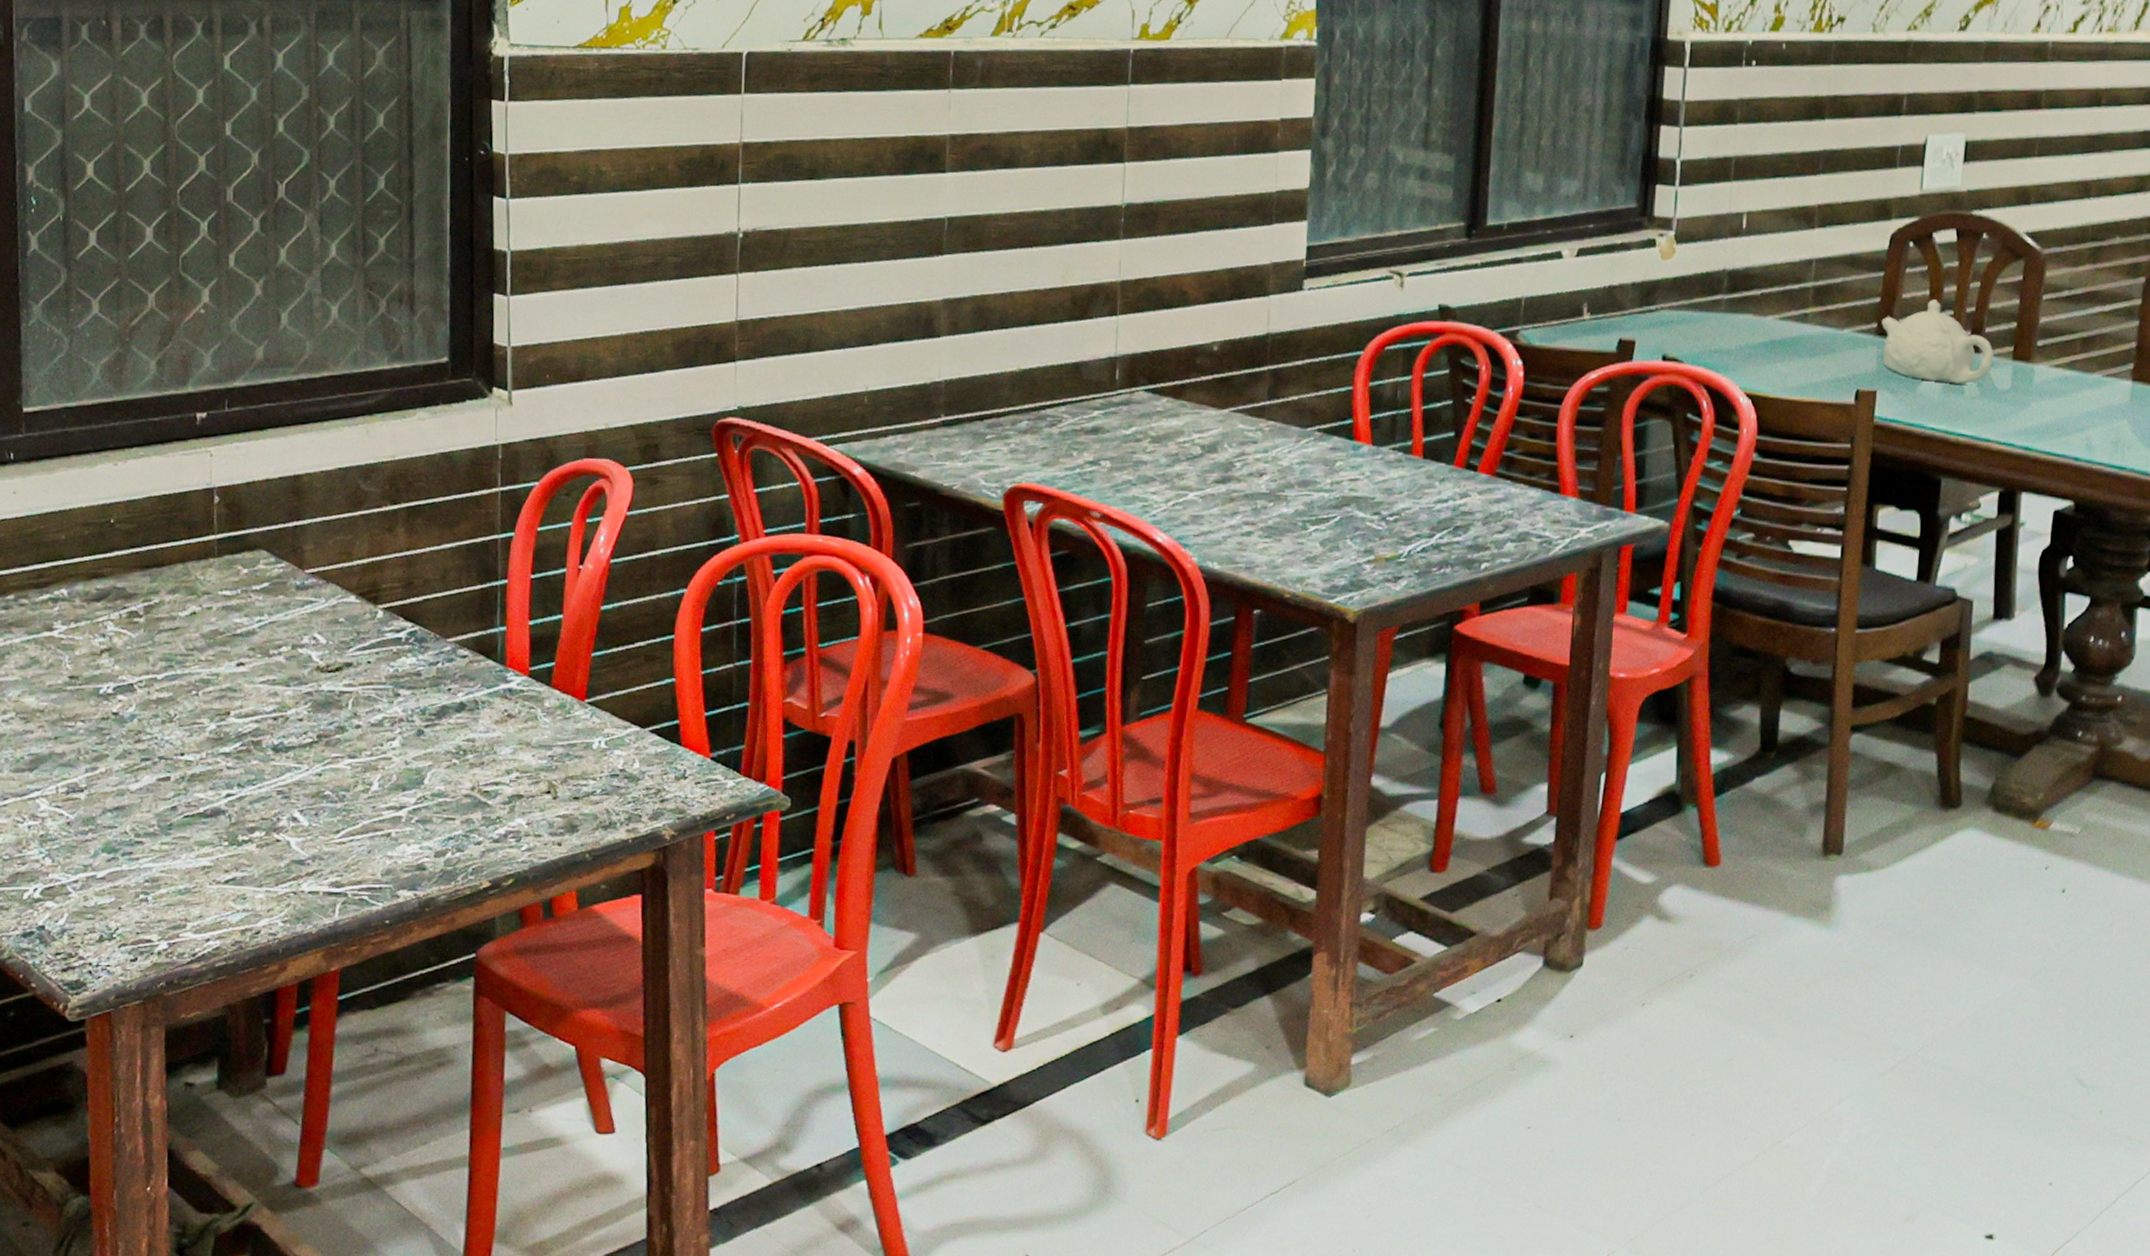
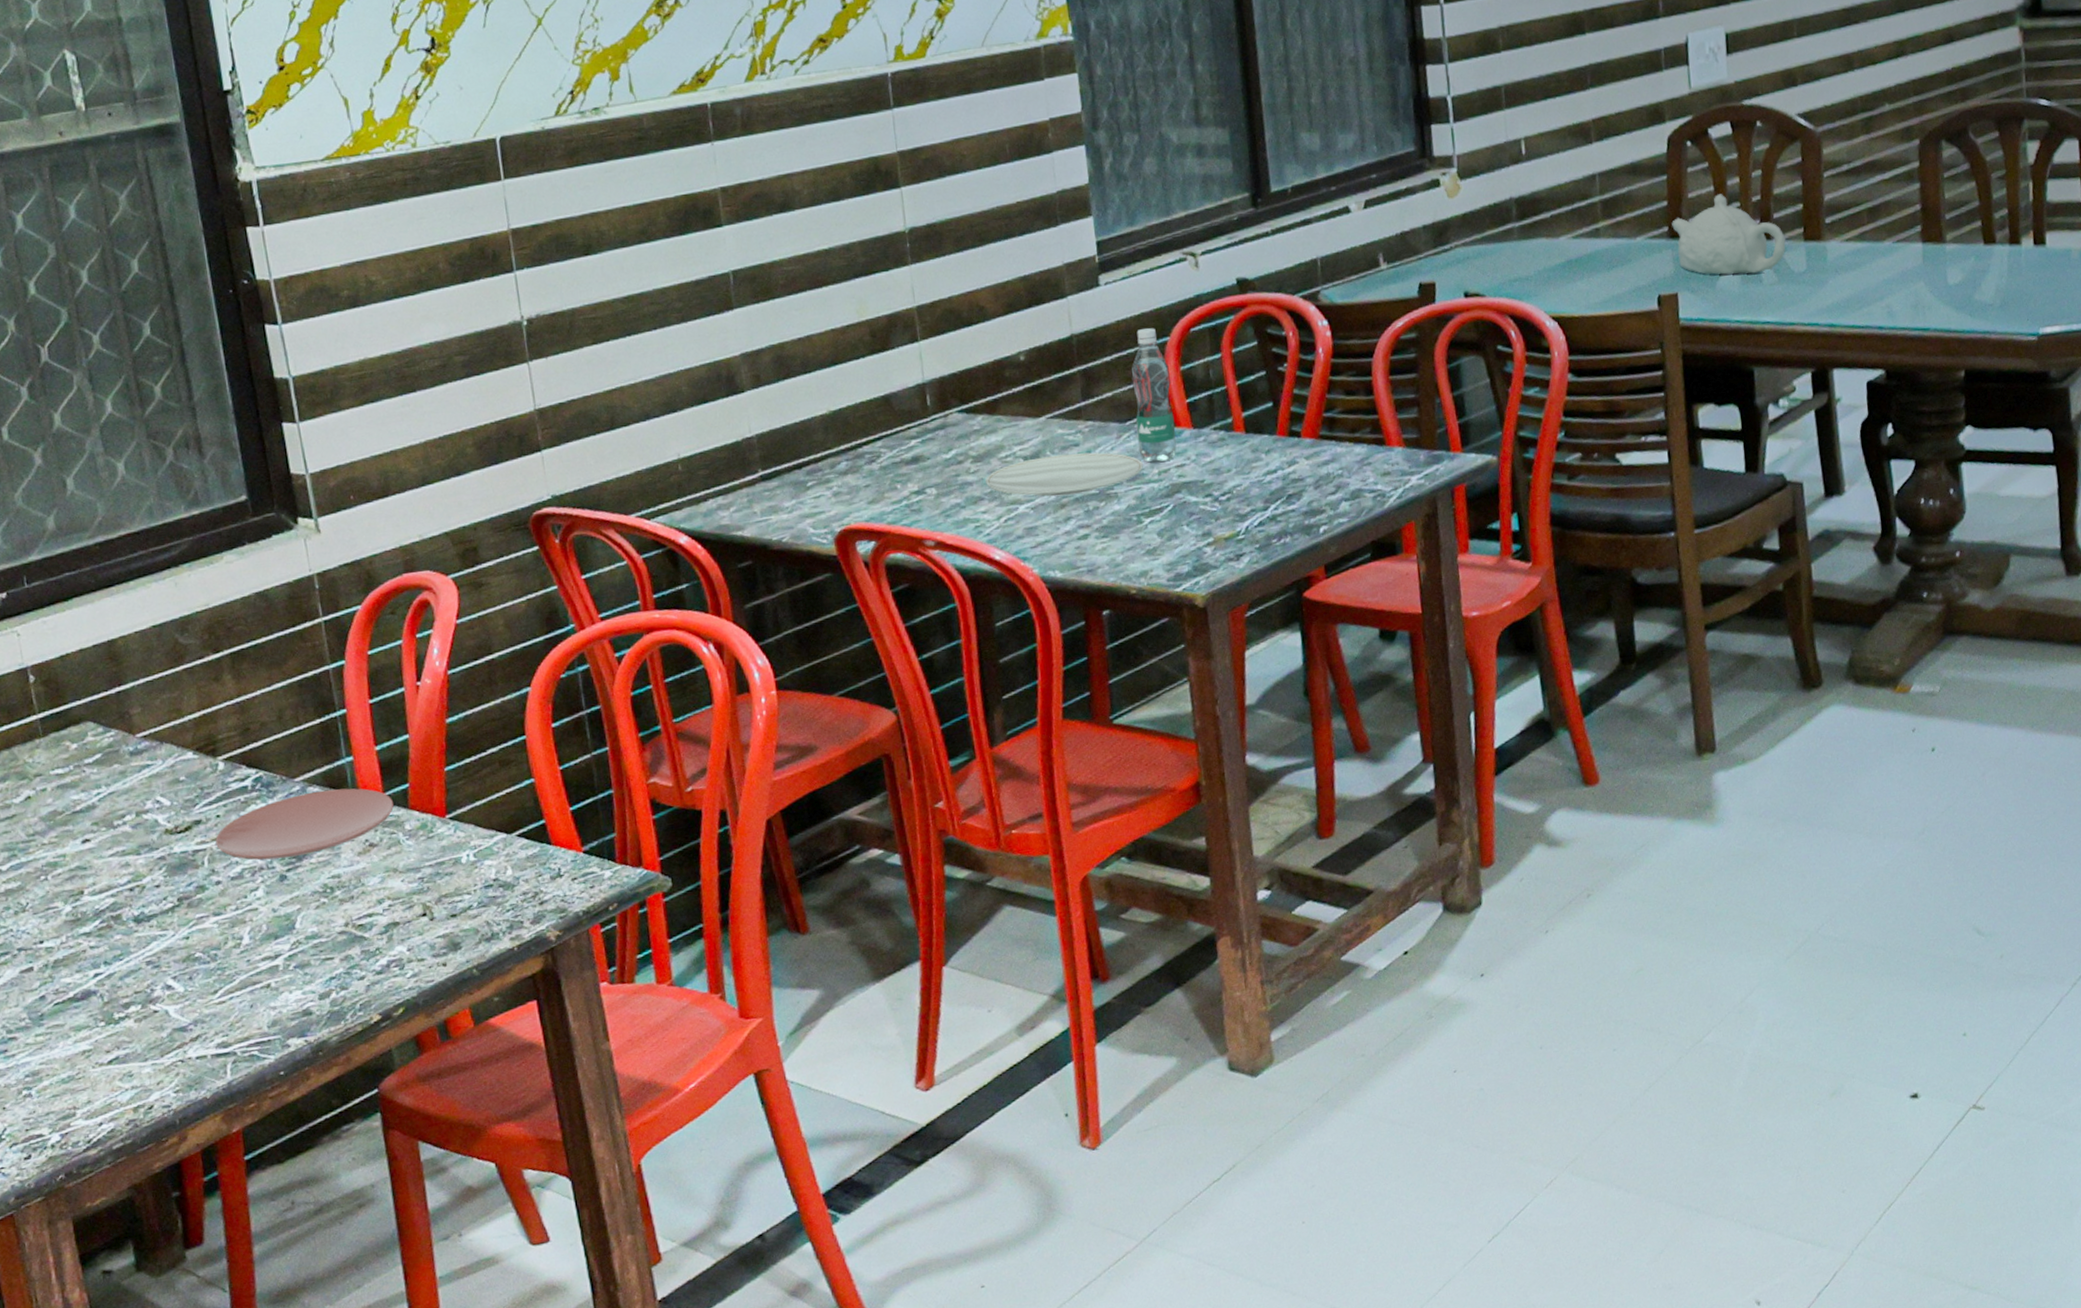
plate: none [362,654,538,715] -> present [215,788,394,860]
plate: none [1160,448,1318,490] -> present [985,452,1144,497]
bottle: none [1315,339,1358,473] -> present [1131,328,1177,463]

